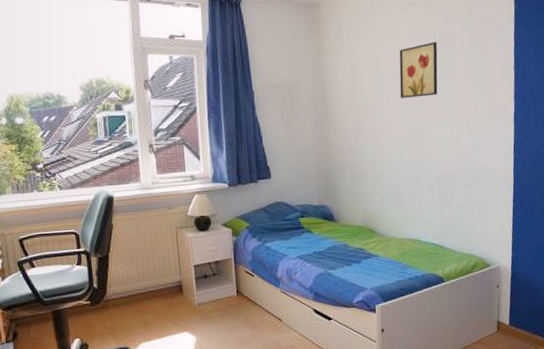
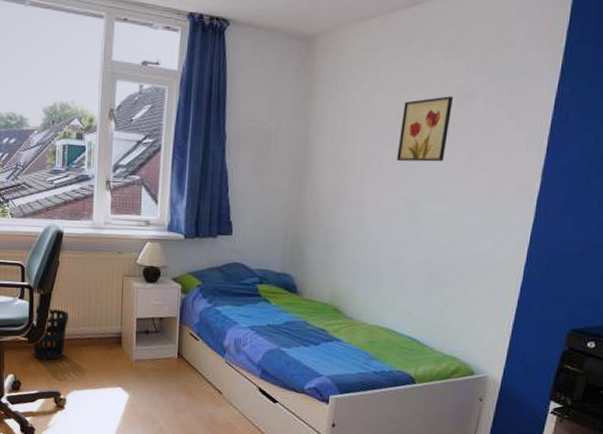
wastebasket: none [95,269,129,320] -> present [32,308,69,361]

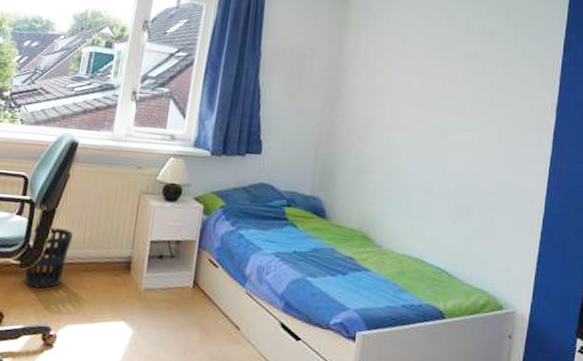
wall art: present [397,96,453,162] -> none [425,33,475,93]

